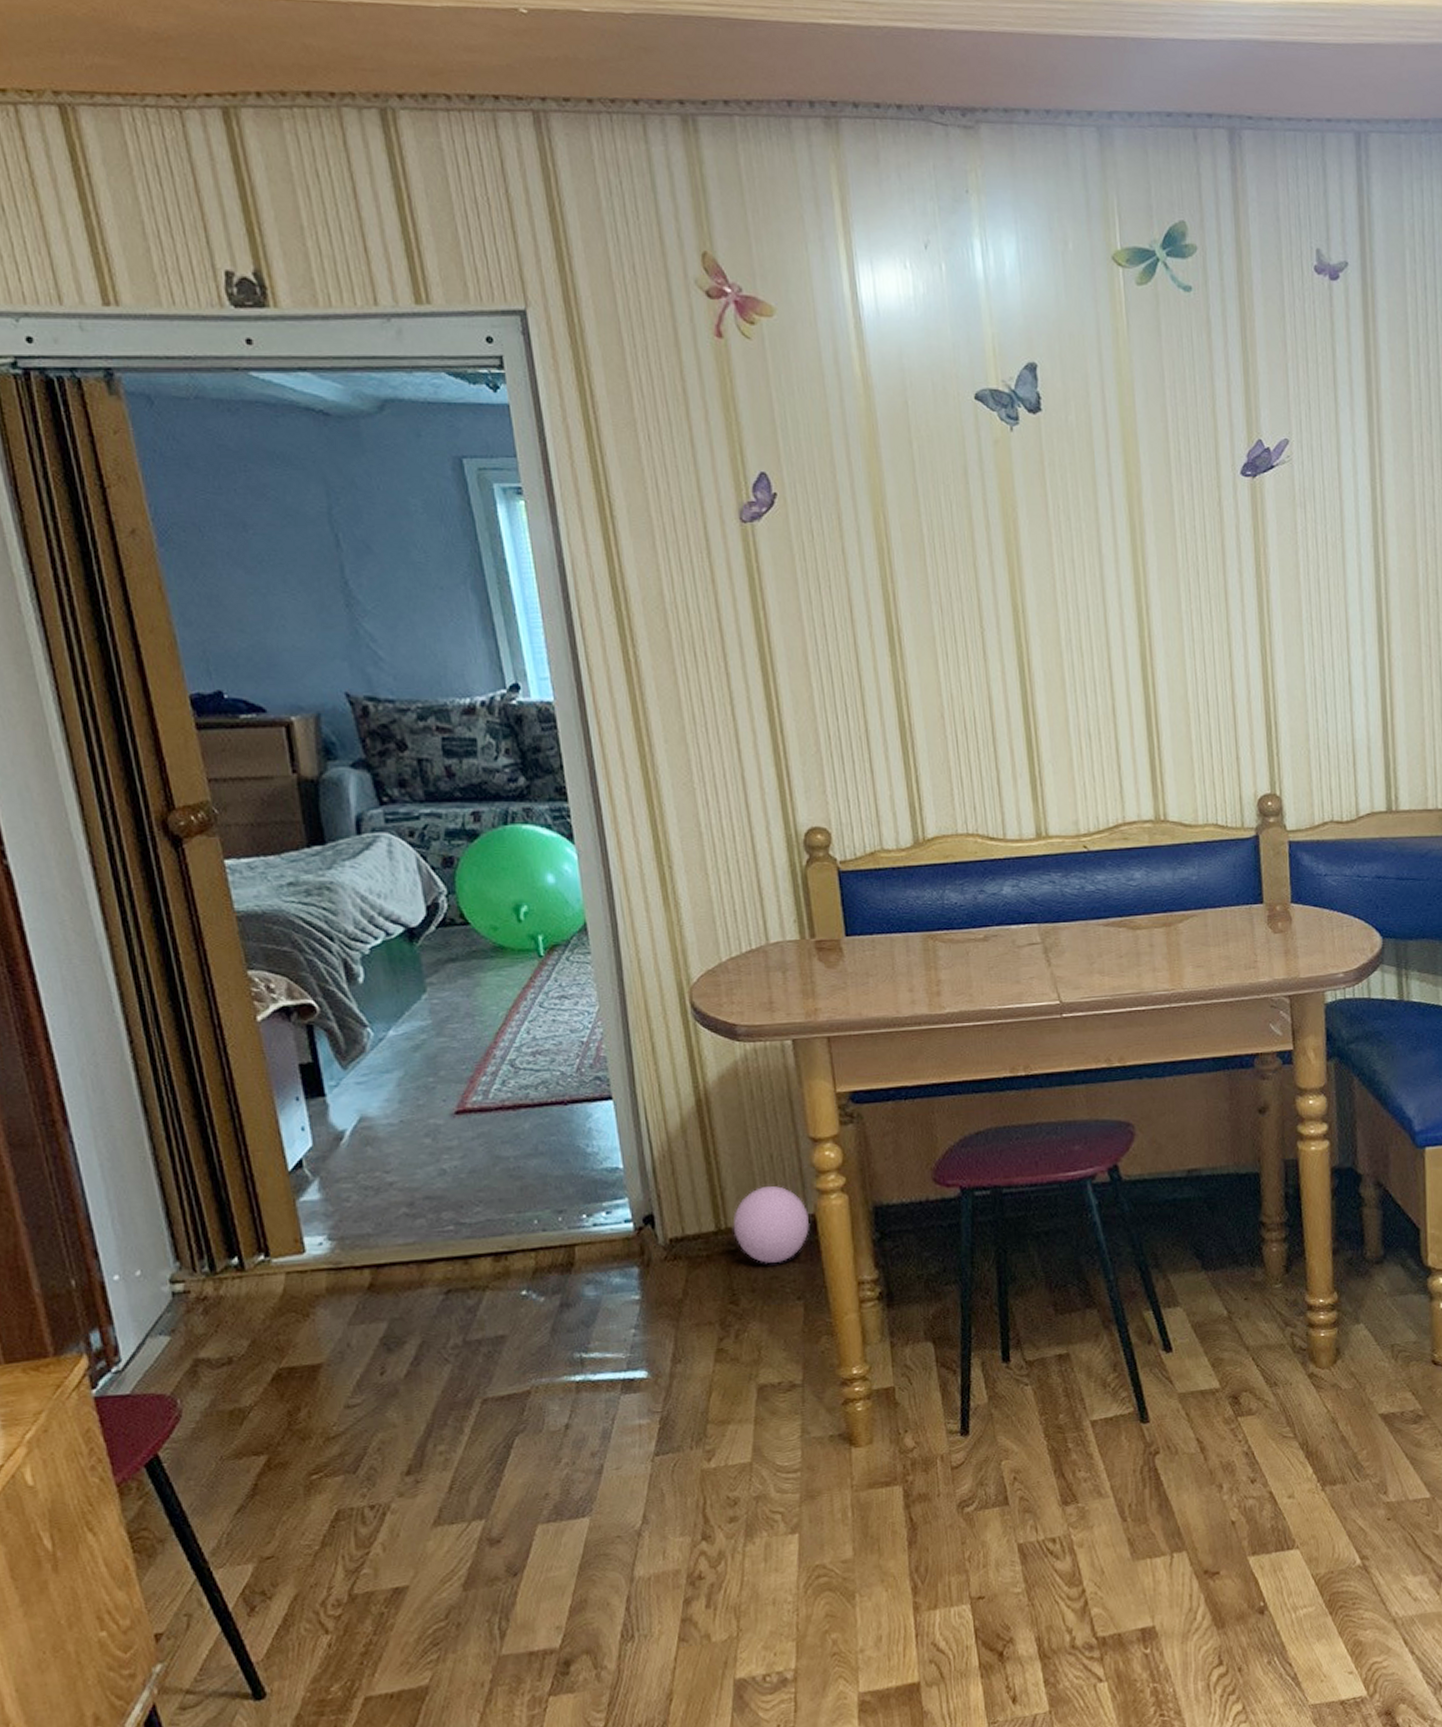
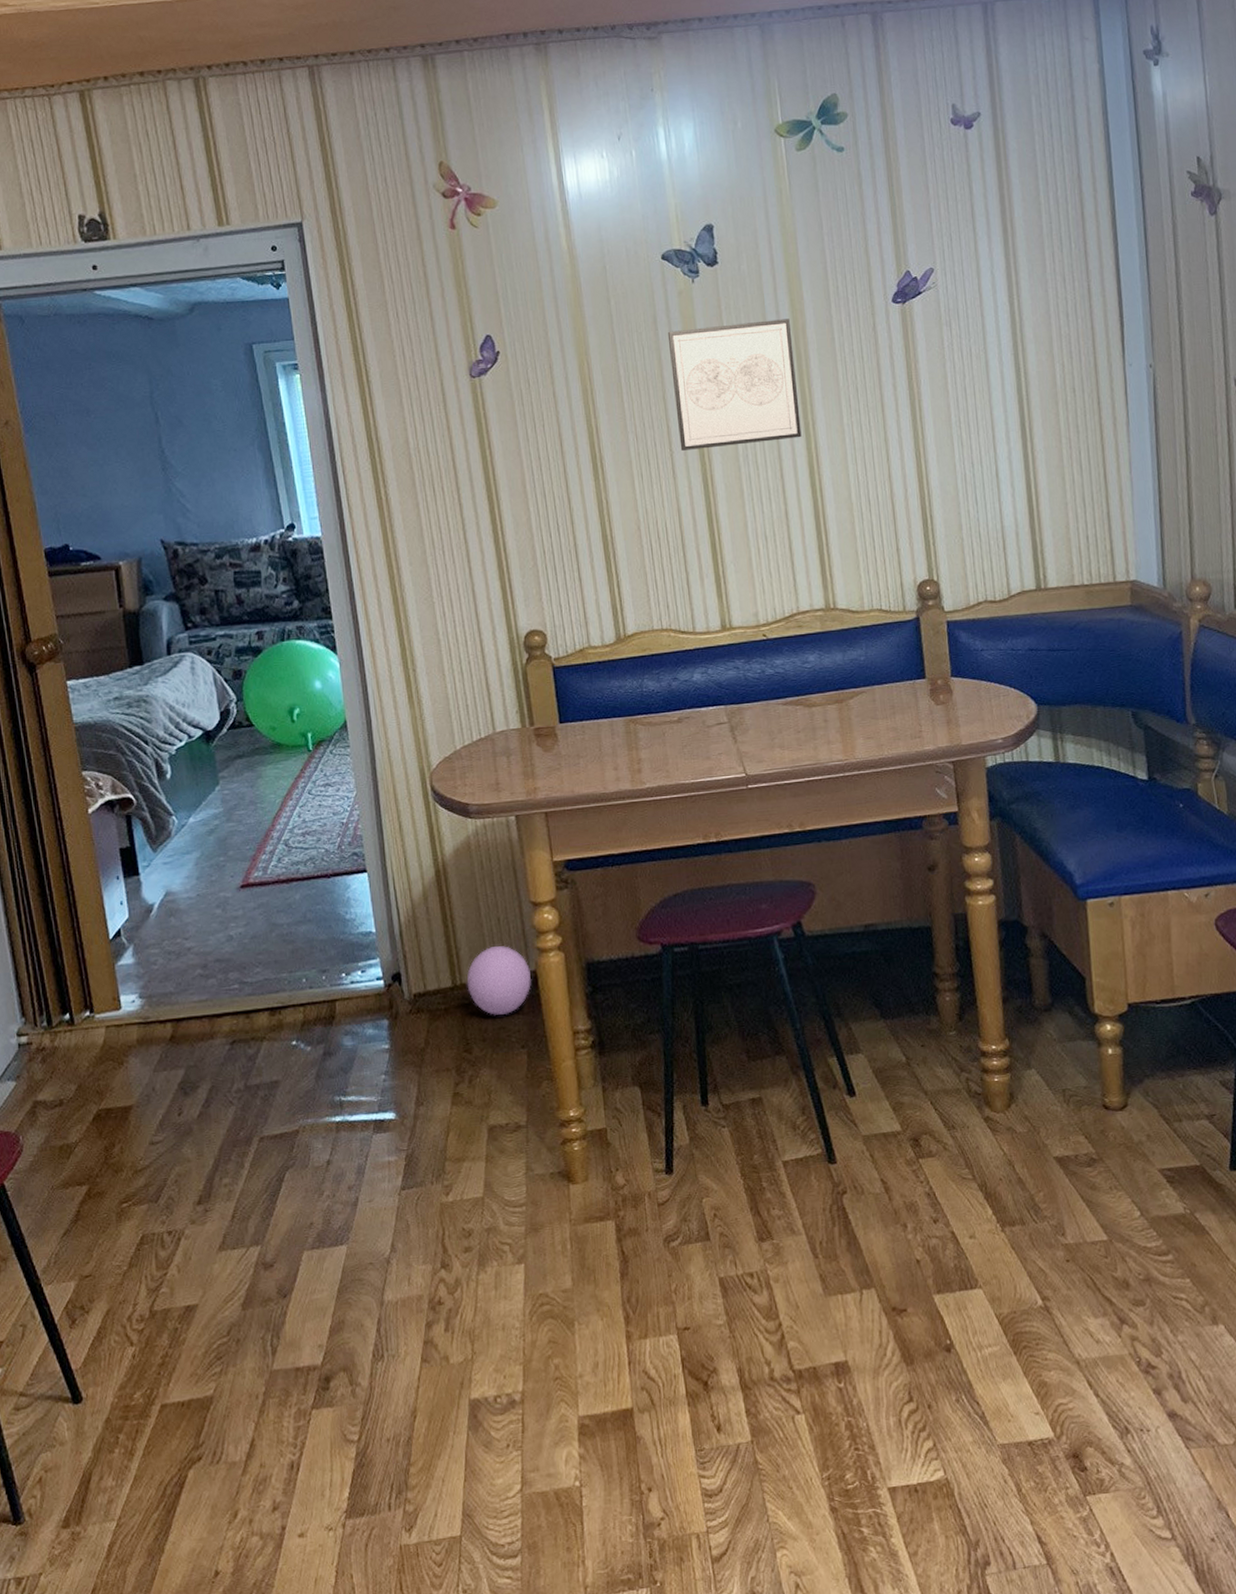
wall art: none [980,483,1134,628] -> present [667,319,802,451]

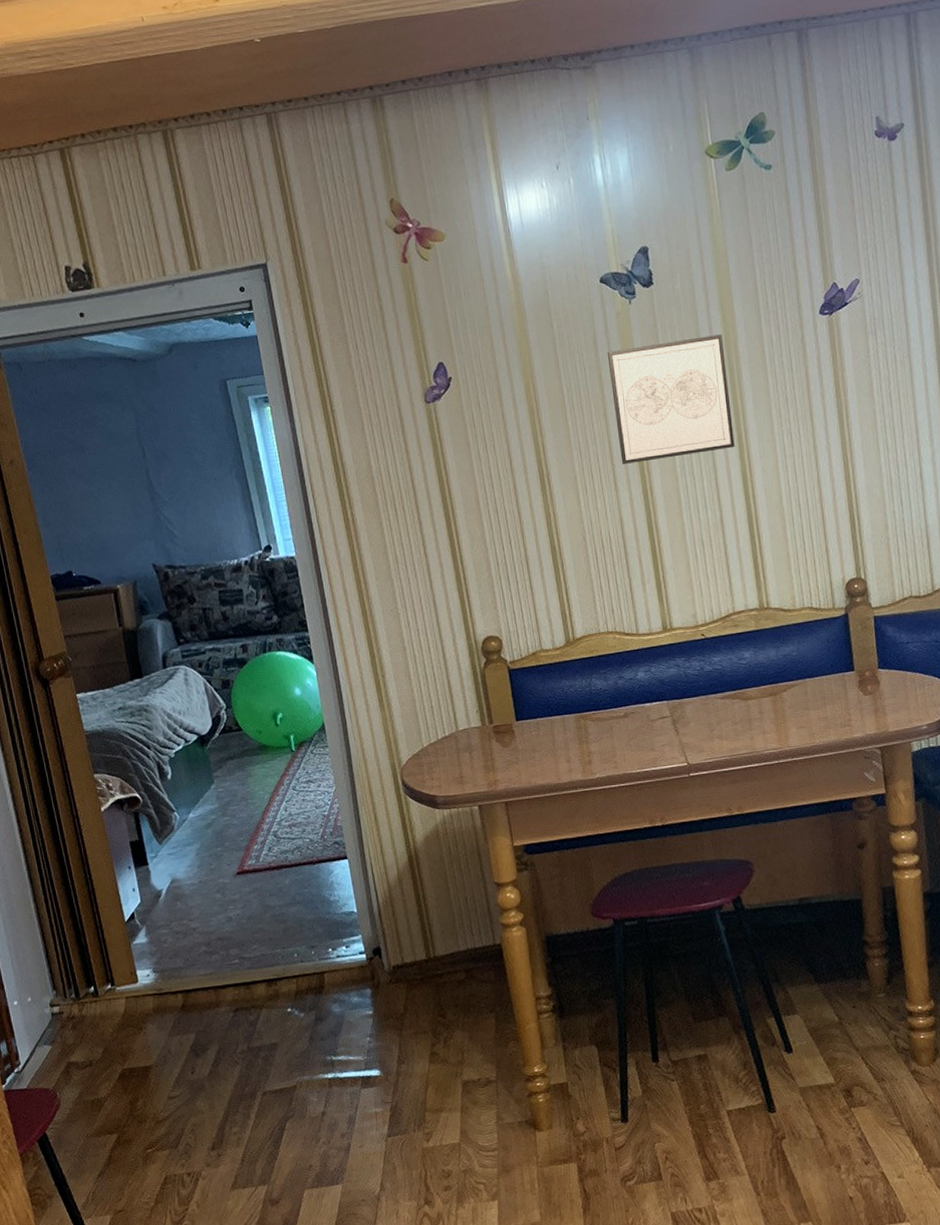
ball: present [466,945,532,1015] -> none [439,922,498,984]

